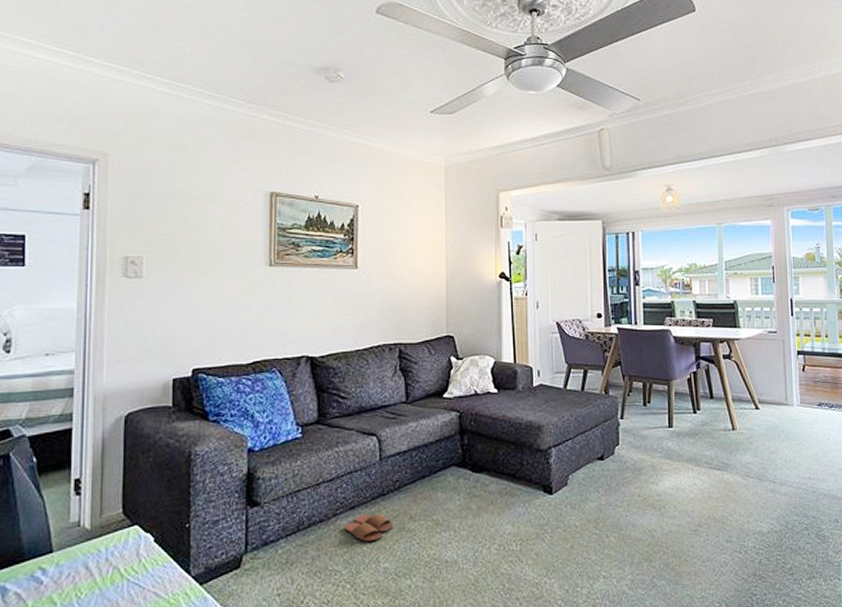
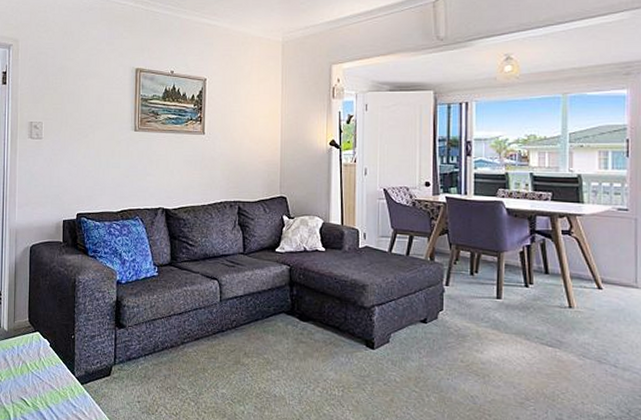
slipper: present [345,514,393,542] -> none [191,346,230,369]

